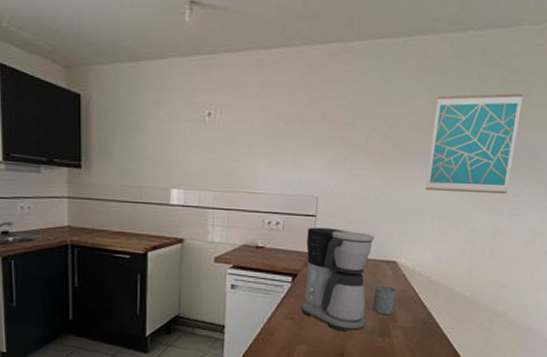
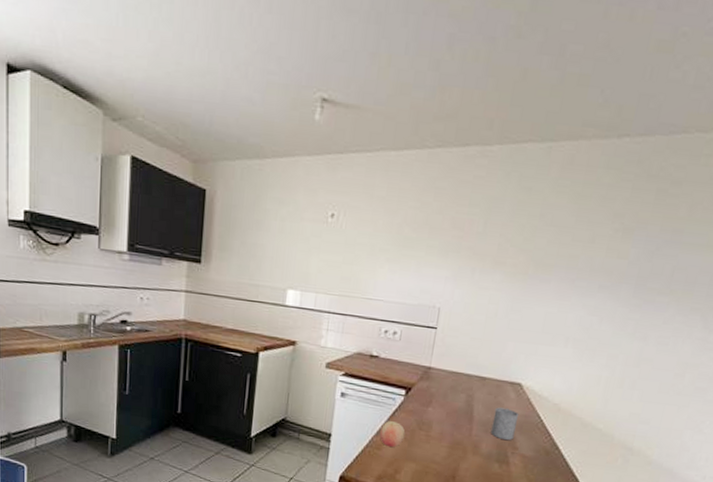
fruit: none [270,308,295,333] -> present [379,421,405,448]
coffee maker: present [300,227,375,332] -> none [412,339,499,454]
wall art: present [425,93,524,195] -> none [560,207,685,320]

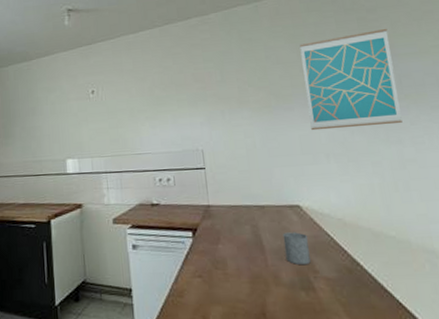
fruit: present [379,421,405,448] -> none [177,265,204,293]
wall art: none [560,207,685,320] -> present [299,28,402,131]

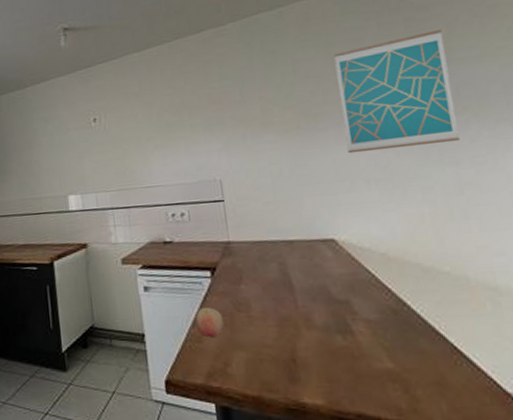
fruit: none [177,265,204,293] -> present [194,308,225,338]
mug: present [282,232,311,266] -> none [315,269,348,306]

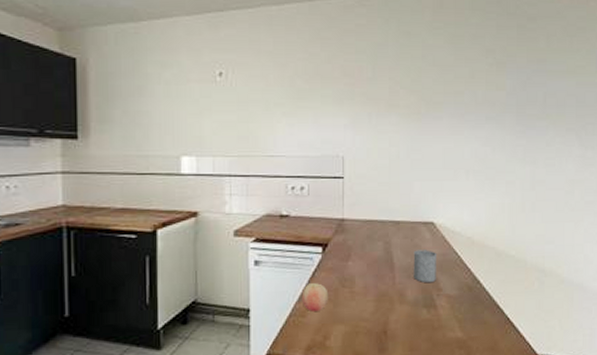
mug: none [315,269,348,306] -> present [413,250,437,283]
wall art: present [333,28,460,154] -> none [456,40,543,144]

